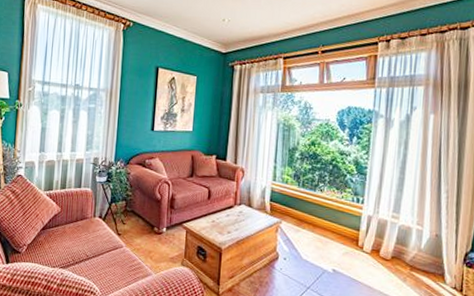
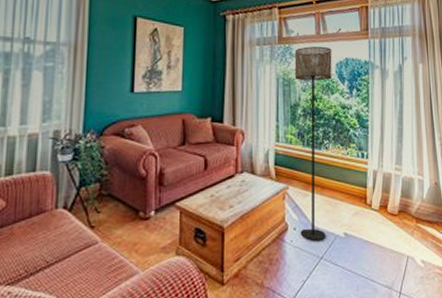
floor lamp: none [290,94,335,272] -> present [294,46,332,240]

